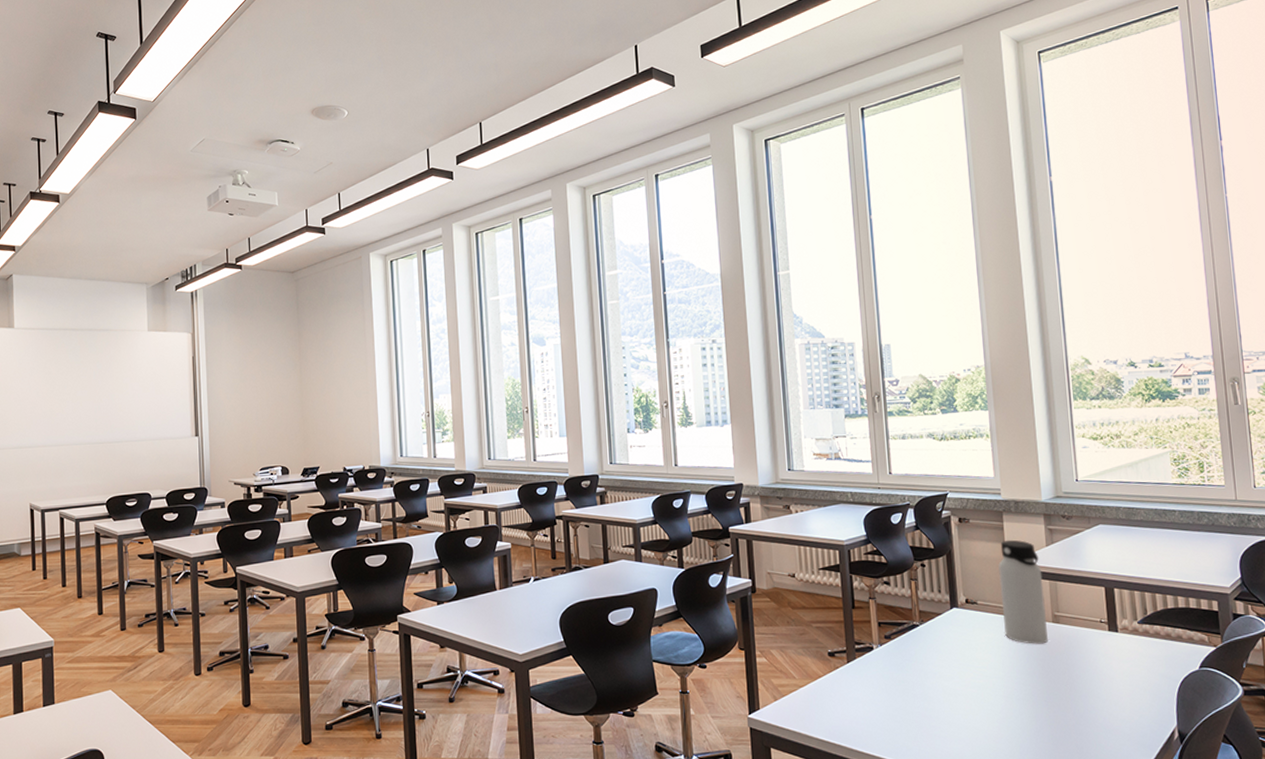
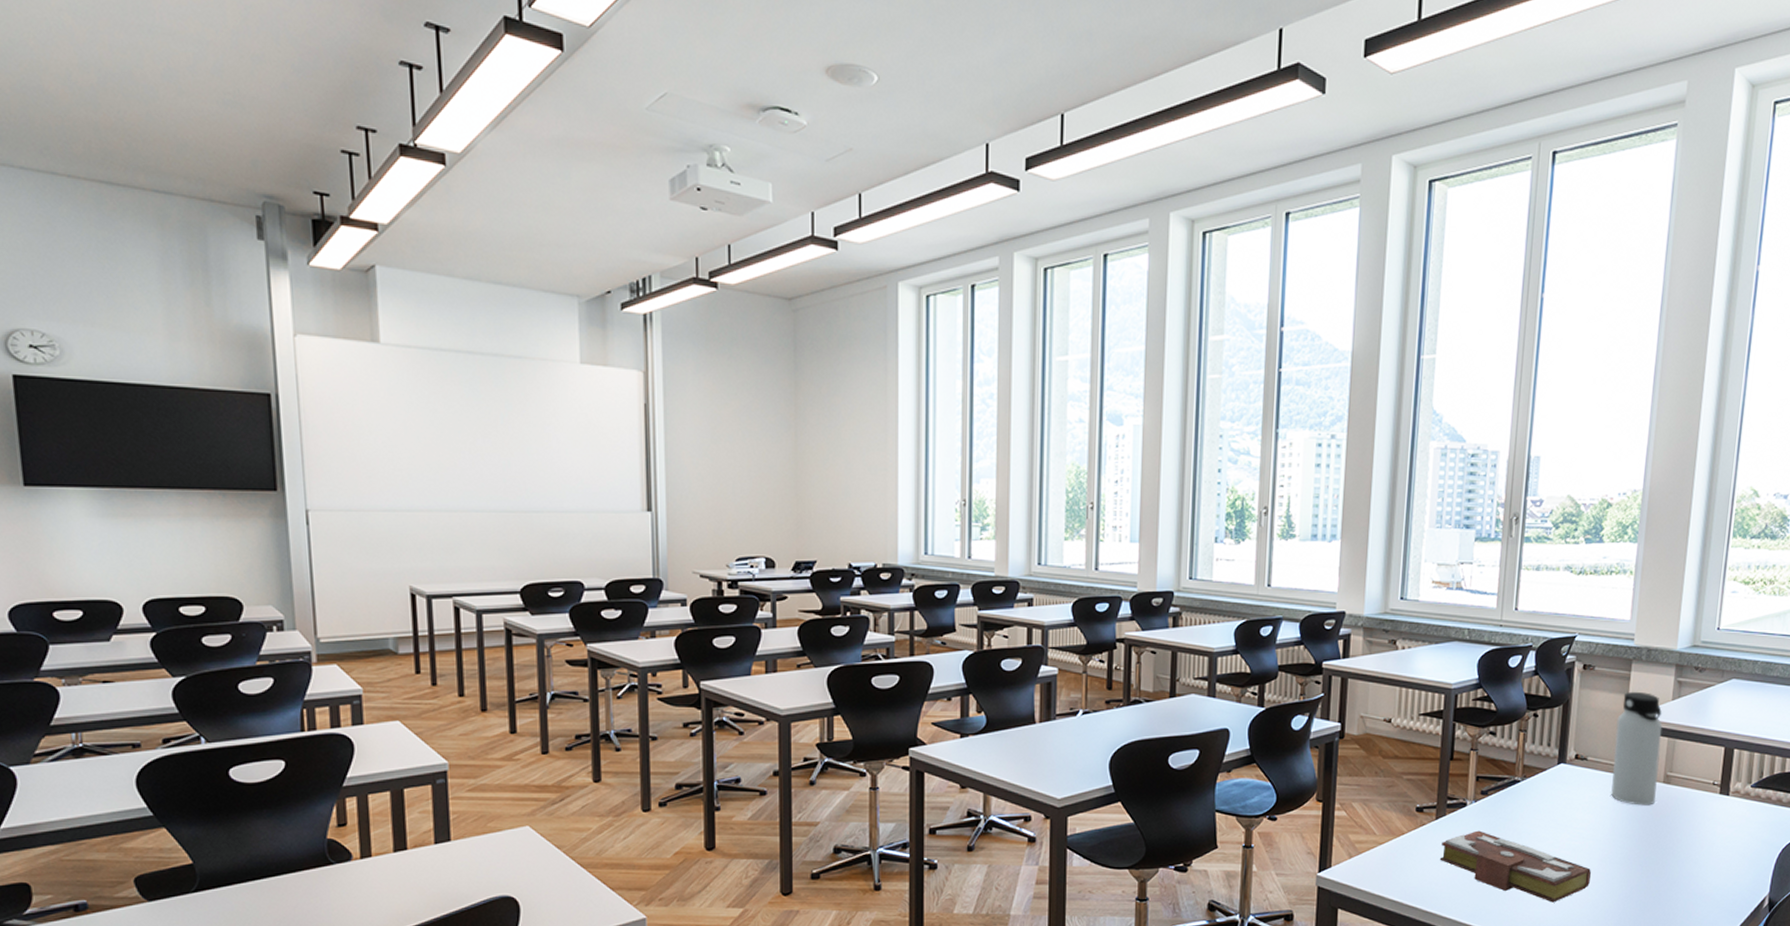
book: none [856,672,1001,739] -> present [1439,830,1592,903]

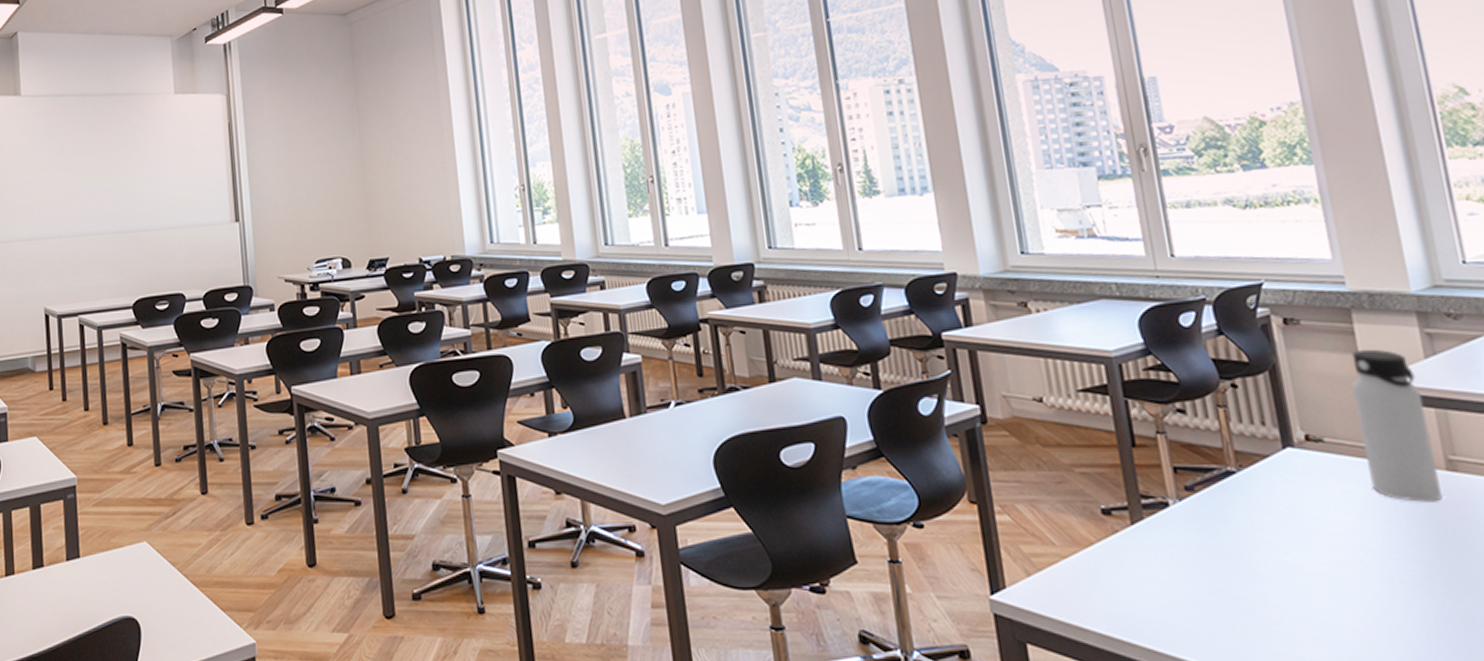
book: present [1439,830,1592,903] -> none [1147,538,1377,639]

